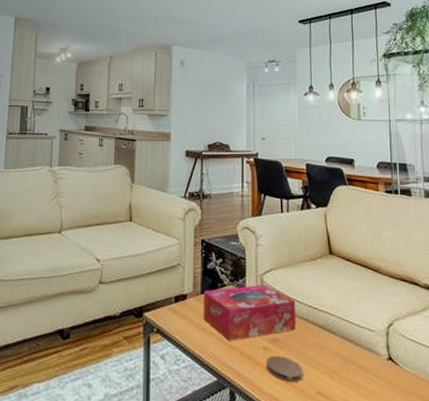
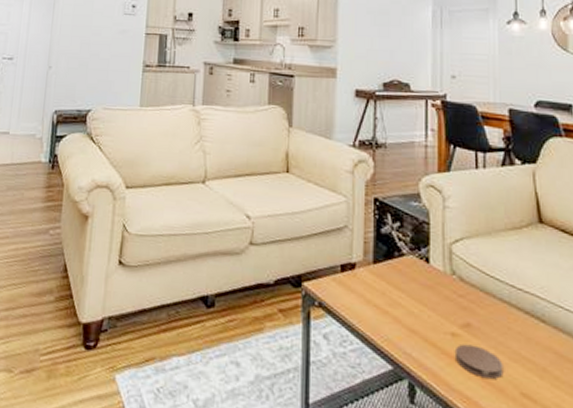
tissue box: present [203,284,296,341] -> none [376,255,495,323]

